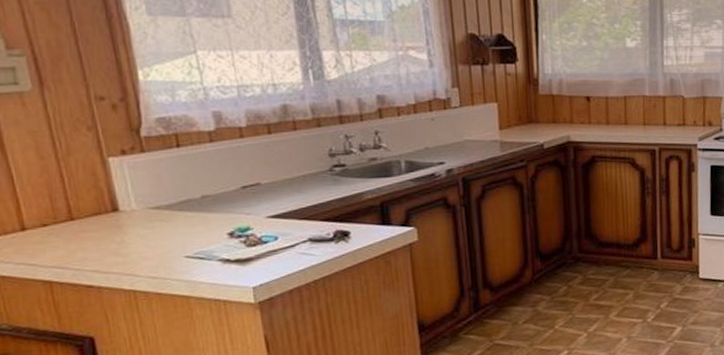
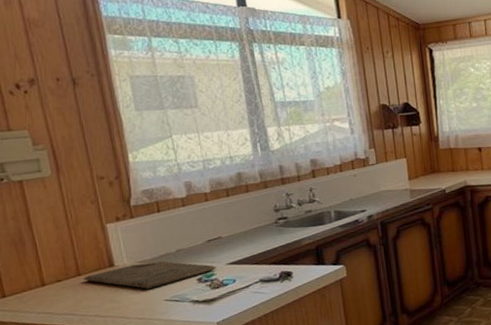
cutting board: none [76,209,253,242] -> present [82,261,216,289]

